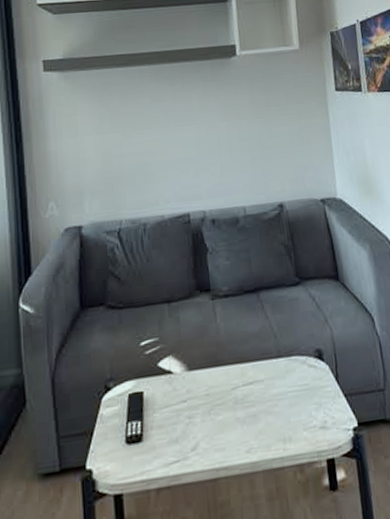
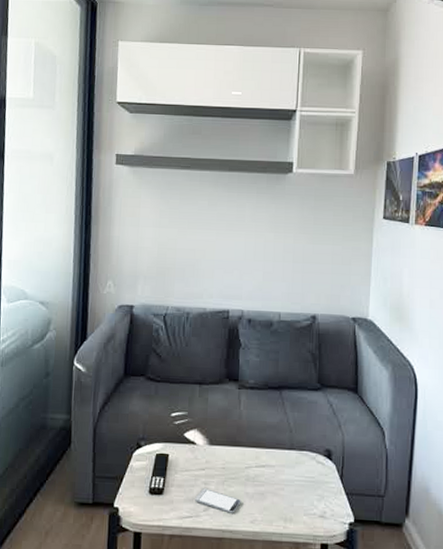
smartphone: none [180,423,233,448] -> present [195,488,241,515]

